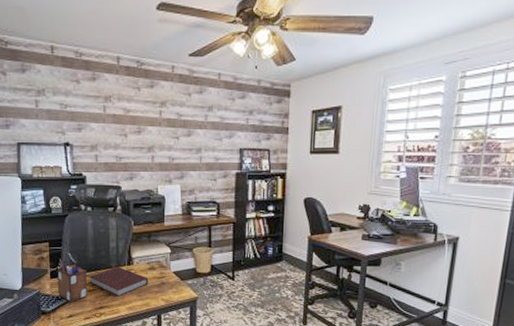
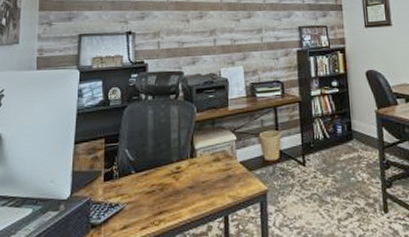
desk organizer: present [57,258,87,303] -> none [112,156,145,210]
notebook: present [89,267,149,297] -> none [148,161,214,197]

